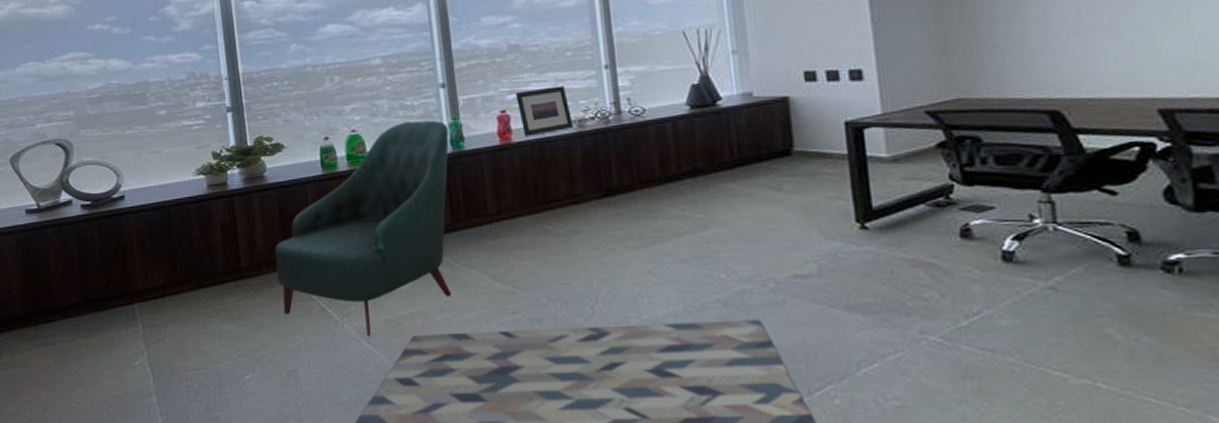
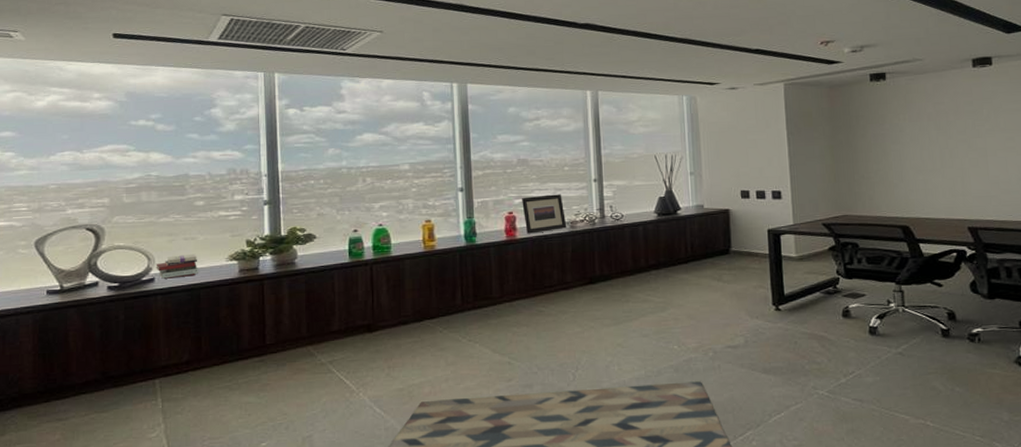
books: none [124,168,168,196] -> present [156,253,199,279]
armchair: present [274,120,452,336] -> none [299,218,464,403]

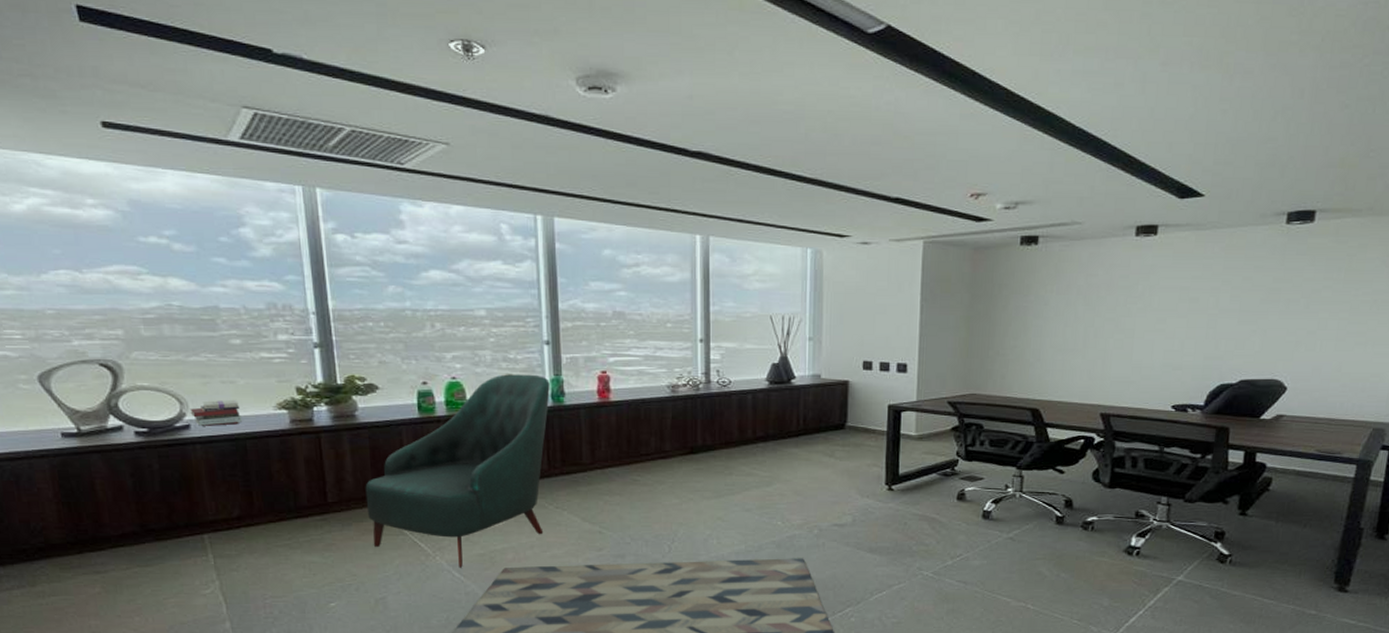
armchair: none [299,218,464,403] -> present [365,374,550,568]
picture frame: present [522,194,567,234] -> none [617,354,668,396]

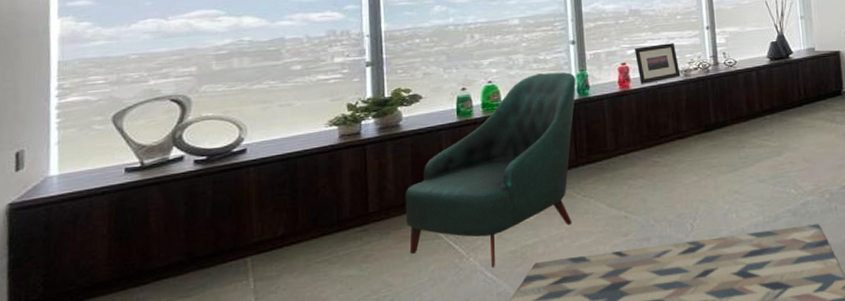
books: present [189,399,243,426] -> none [248,120,296,149]
picture frame: none [617,354,668,396] -> present [635,43,681,84]

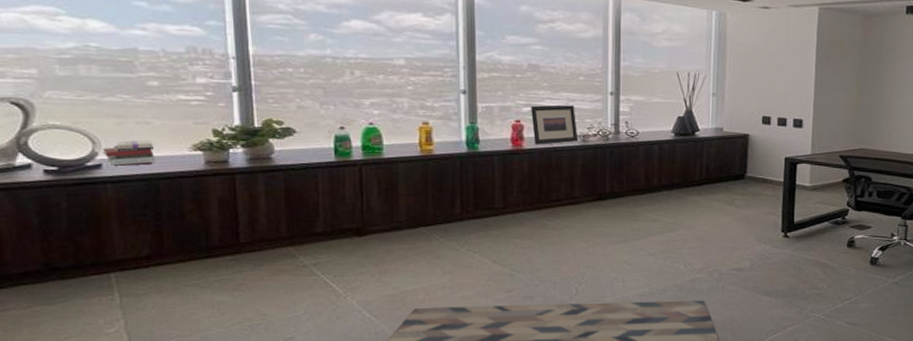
books: none [248,120,296,149] -> present [102,140,157,166]
armchair: present [405,71,576,268] -> none [278,121,465,308]

